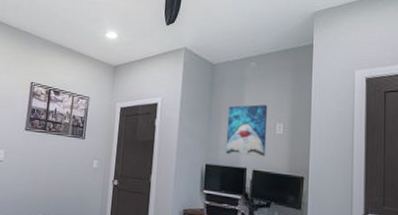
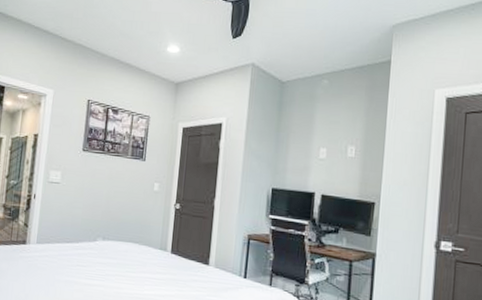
wall art: present [225,104,268,157] -> none [293,125,340,181]

